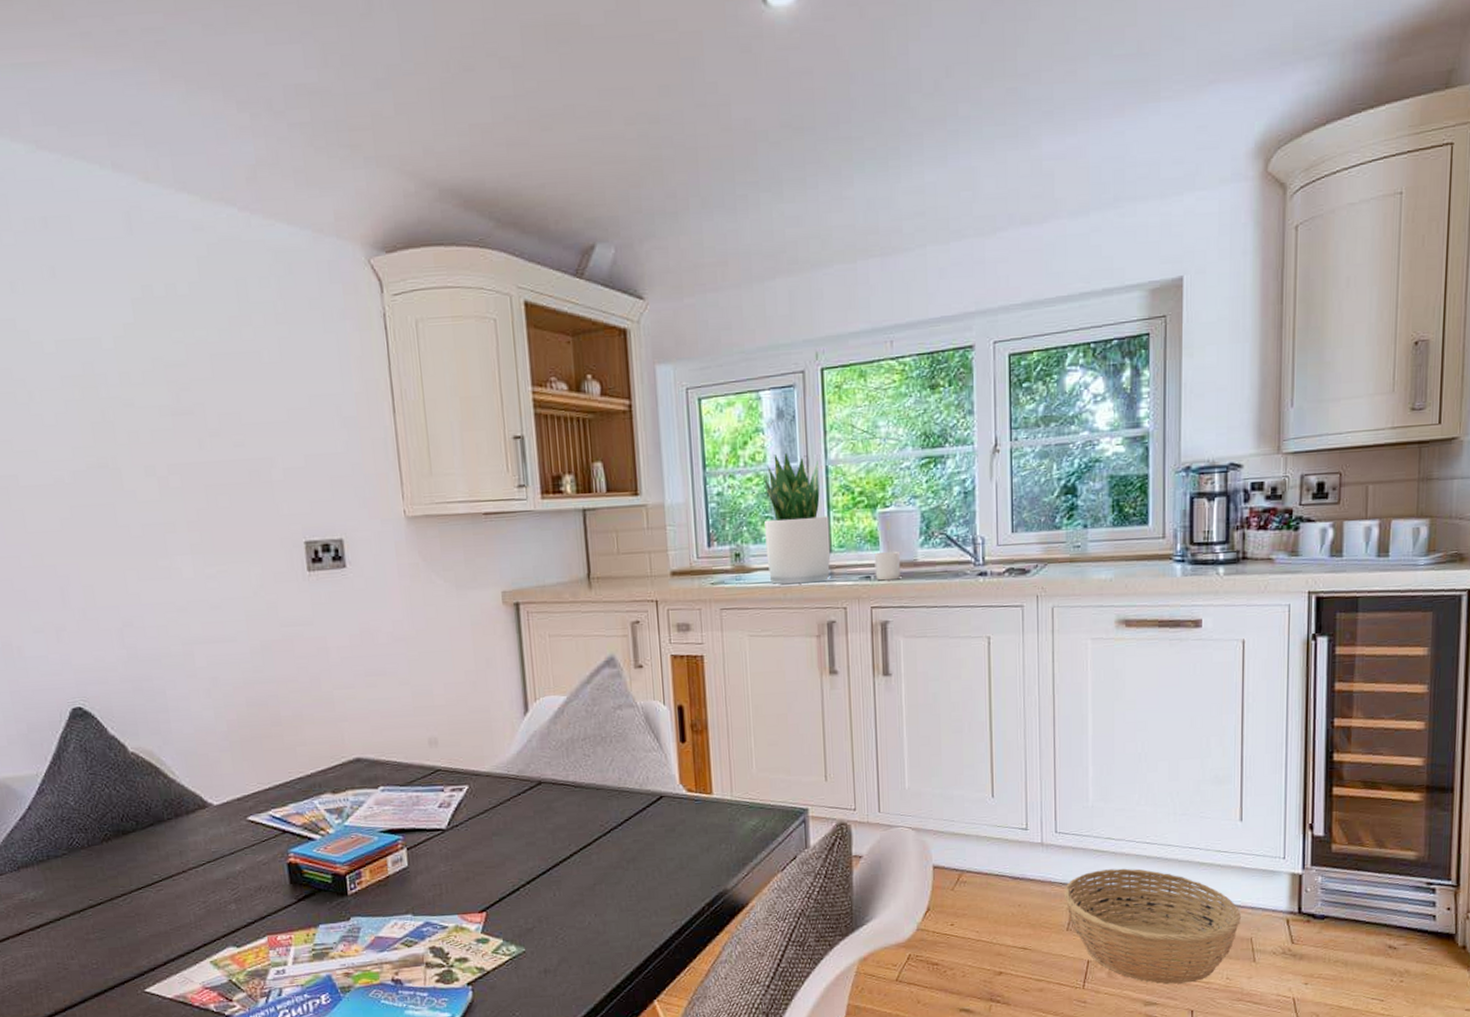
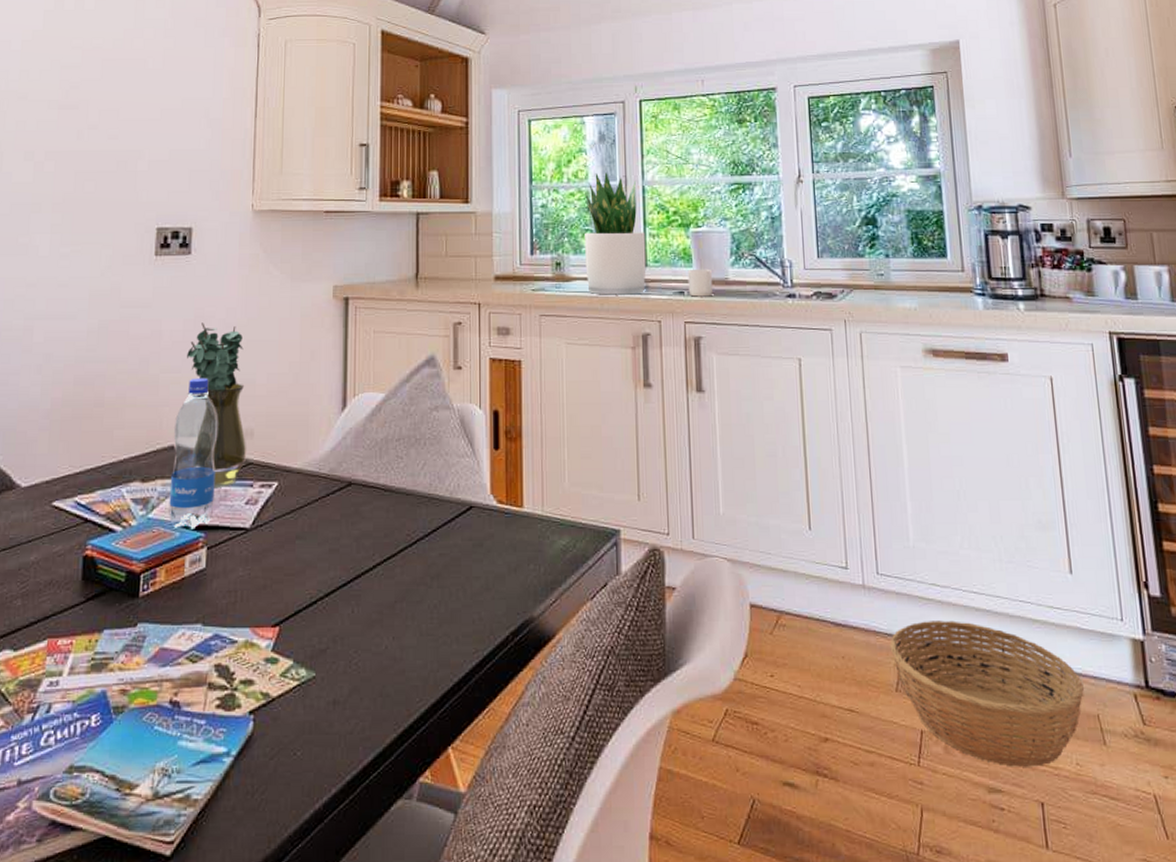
bottle: none [356,691,408,833] -> present [169,377,218,529]
vase: none [358,637,434,794] -> present [187,323,247,487]

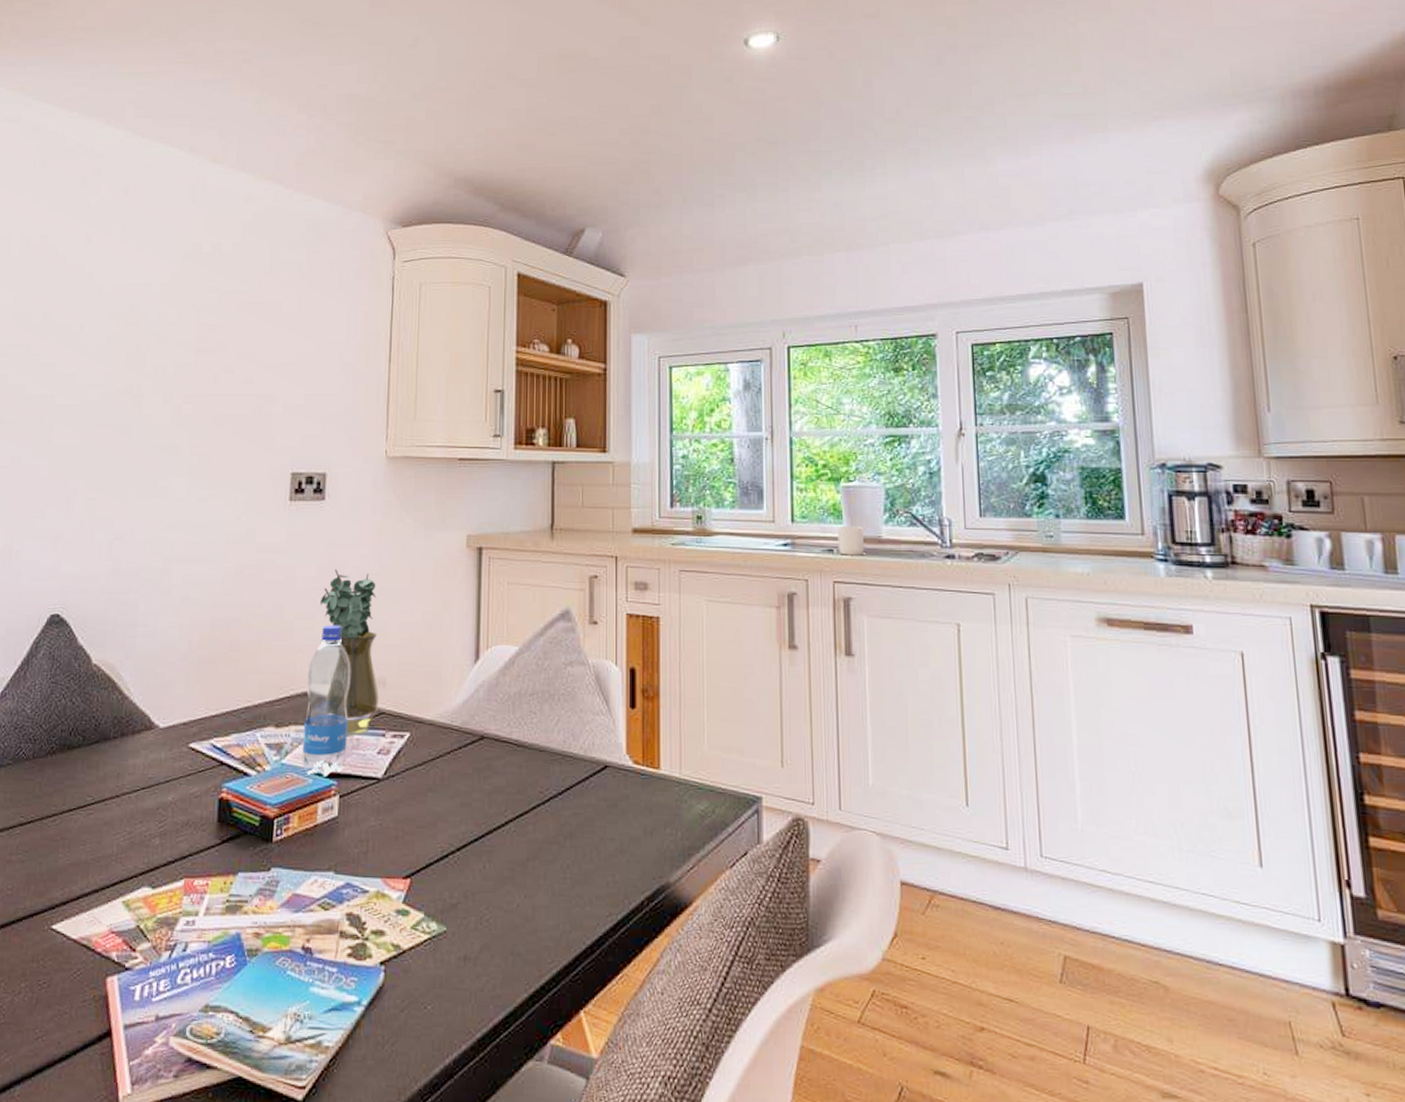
planter: present [585,172,646,295] -> none [728,422,793,552]
basket: present [889,620,1085,767] -> none [1054,909,1275,1074]

